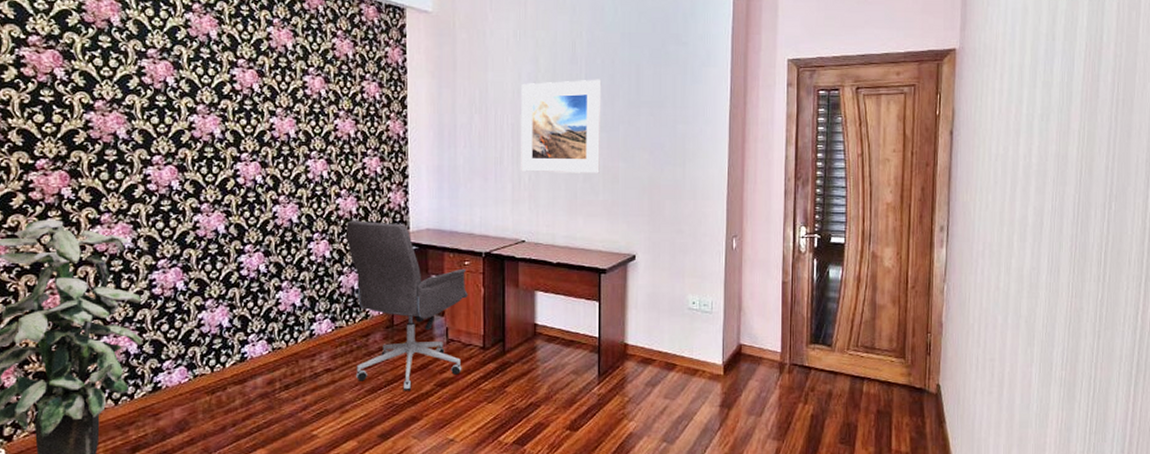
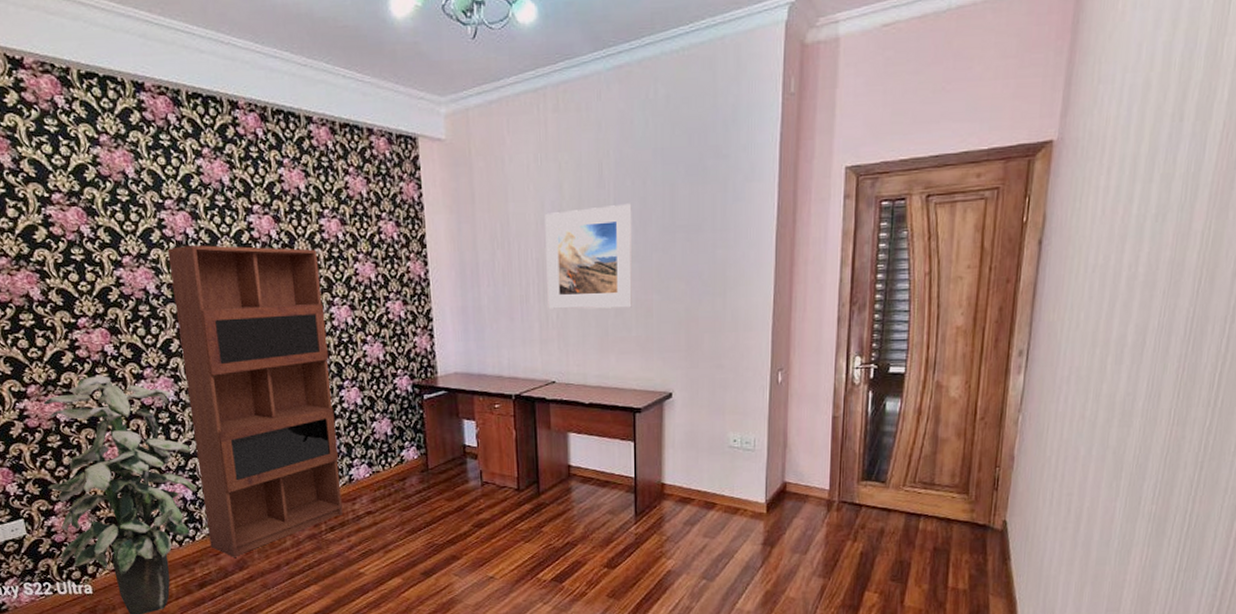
bookcase: none [144,93,301,418] -> present [167,244,343,557]
office chair: present [346,220,468,391] -> none [375,366,500,532]

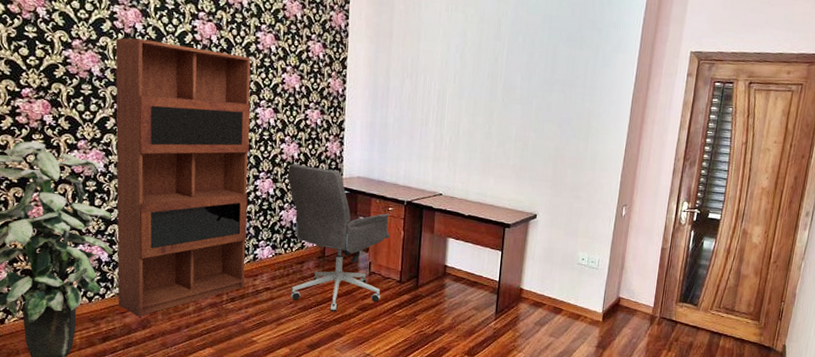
office chair: none [375,366,500,532] -> present [288,163,390,312]
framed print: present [545,203,633,309] -> none [443,54,521,141]

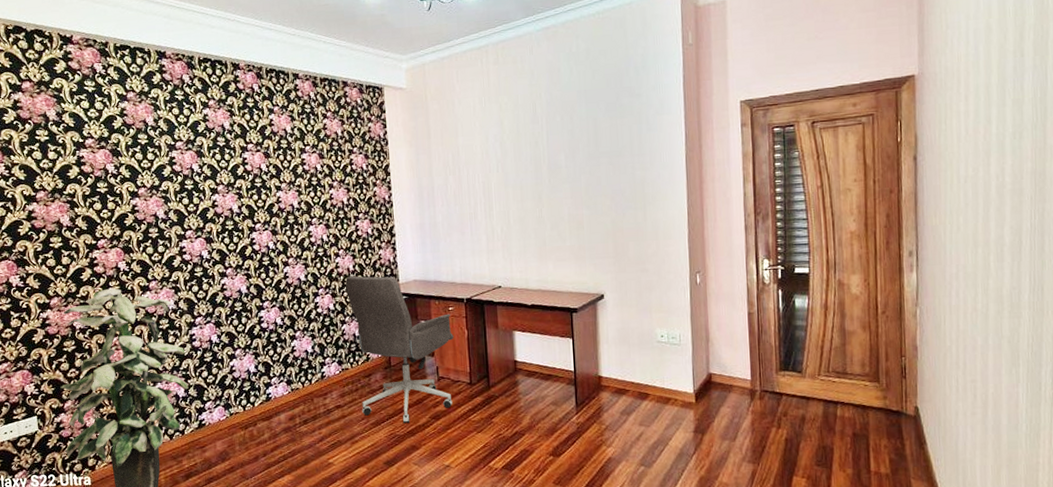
bookcase: present [115,38,251,317] -> none [176,177,315,449]

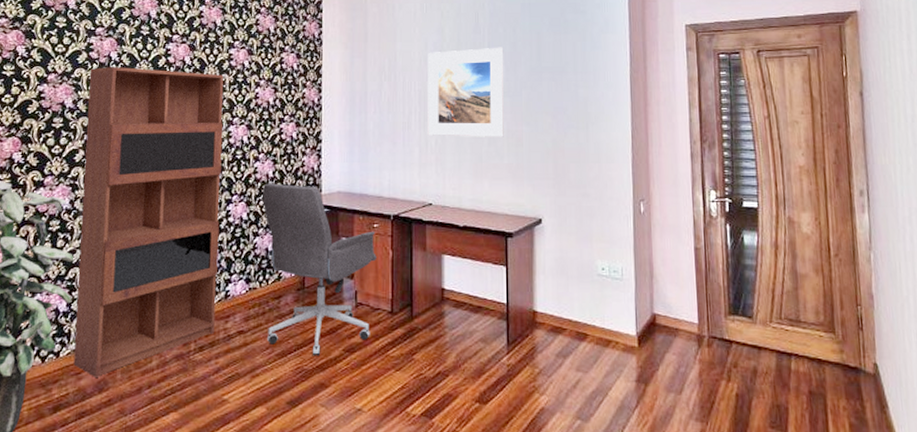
bookcase: none [176,177,315,449] -> present [73,66,224,377]
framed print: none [489,135,566,224] -> present [428,47,504,137]

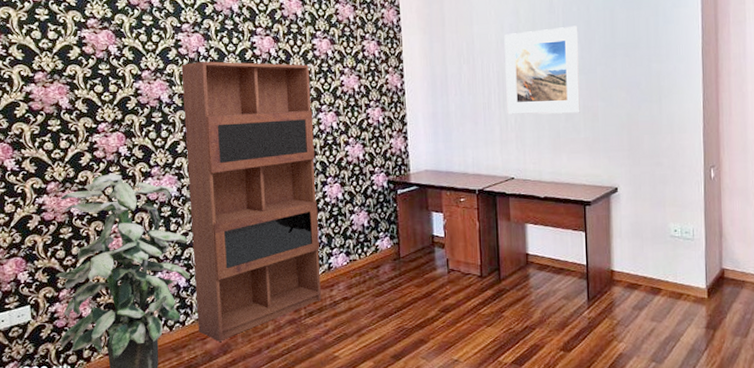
office chair: present [263,183,377,356] -> none [355,165,465,317]

